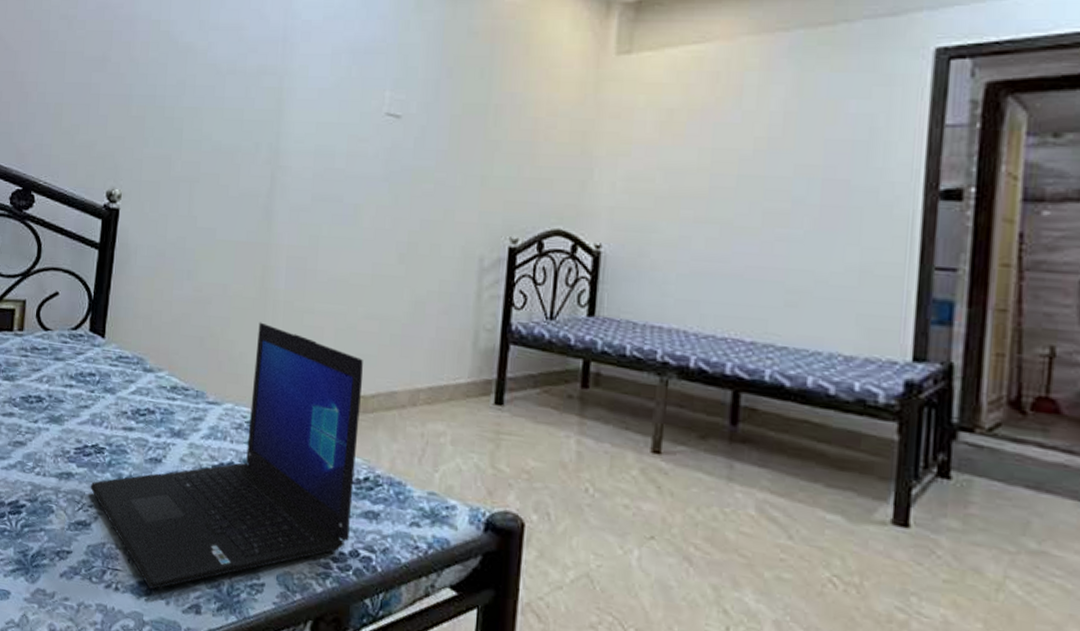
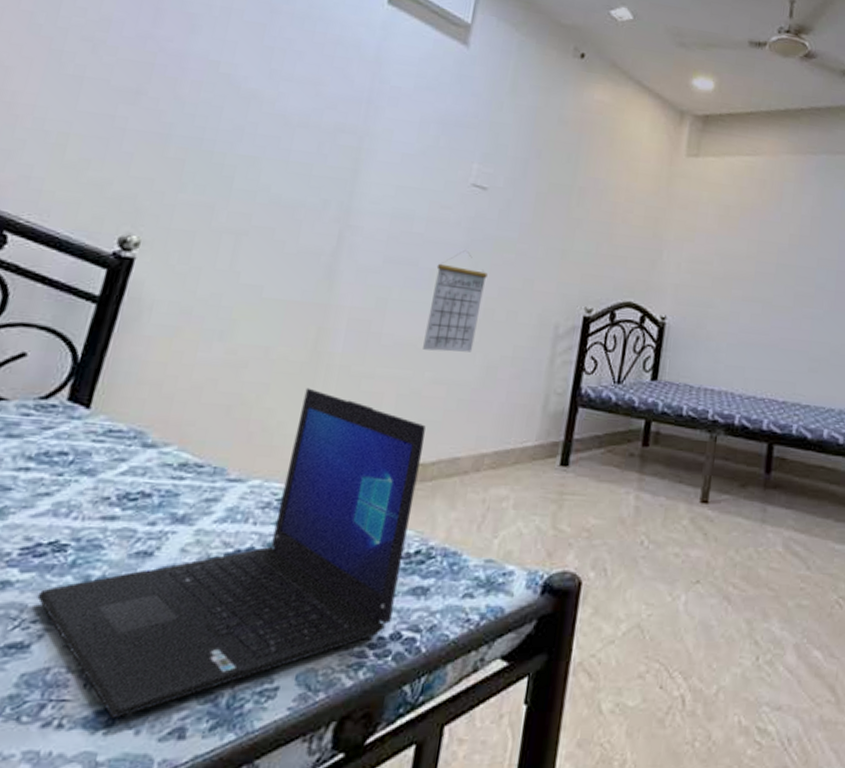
calendar: none [354,183,408,288] -> present [423,250,488,352]

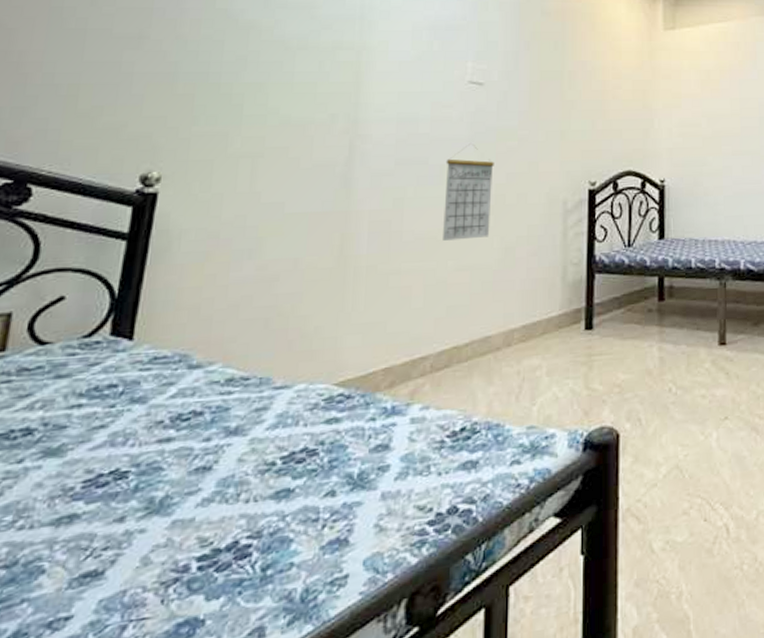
laptop: present [37,387,426,718] -> none [105,291,456,628]

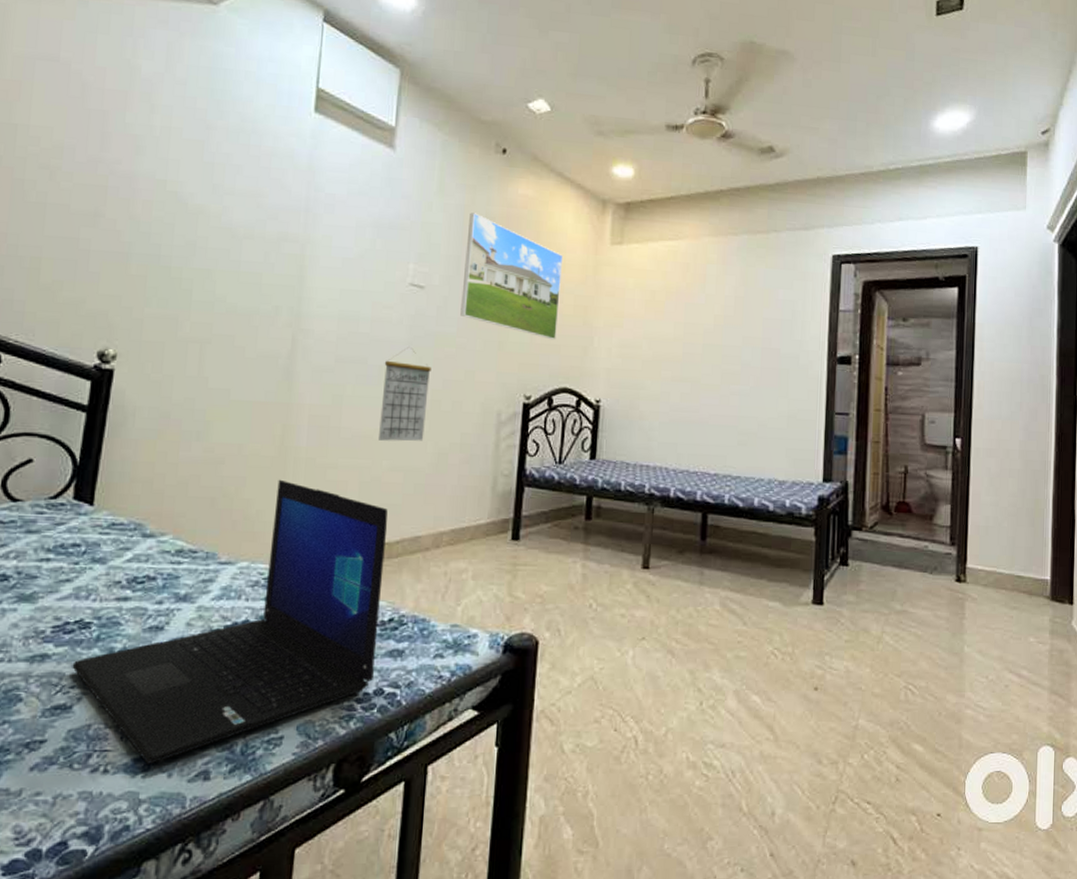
laptop: none [105,291,456,628] -> present [72,479,388,764]
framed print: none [521,9,618,125] -> present [460,212,562,340]

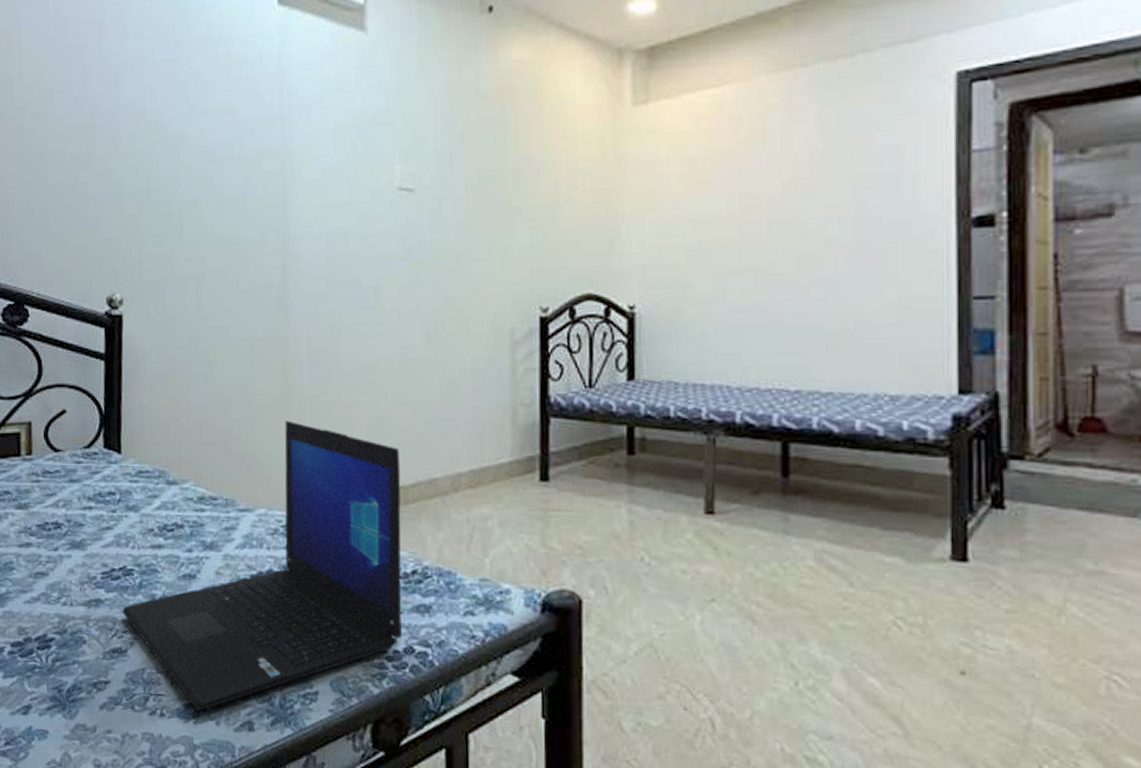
calendar: present [379,347,431,442] -> none [379,262,431,372]
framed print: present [460,212,562,340] -> none [456,92,574,237]

